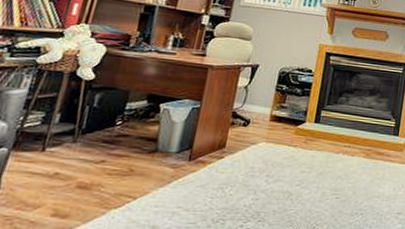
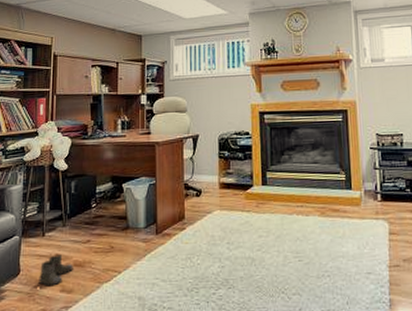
boots: none [23,173,76,209] -> present [39,254,73,286]

